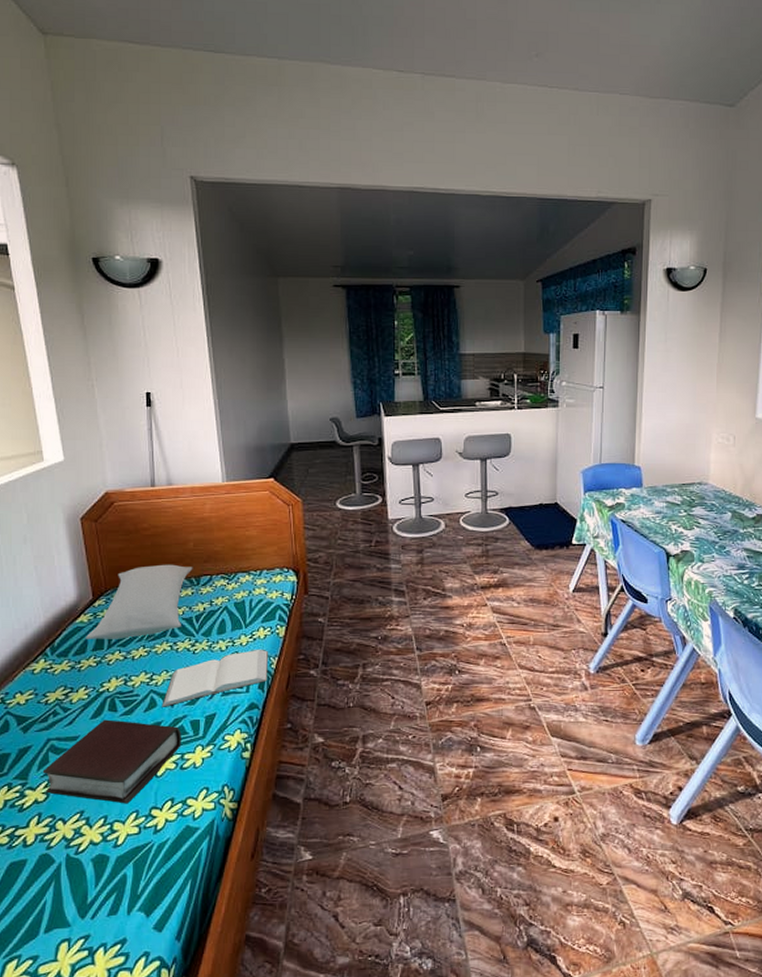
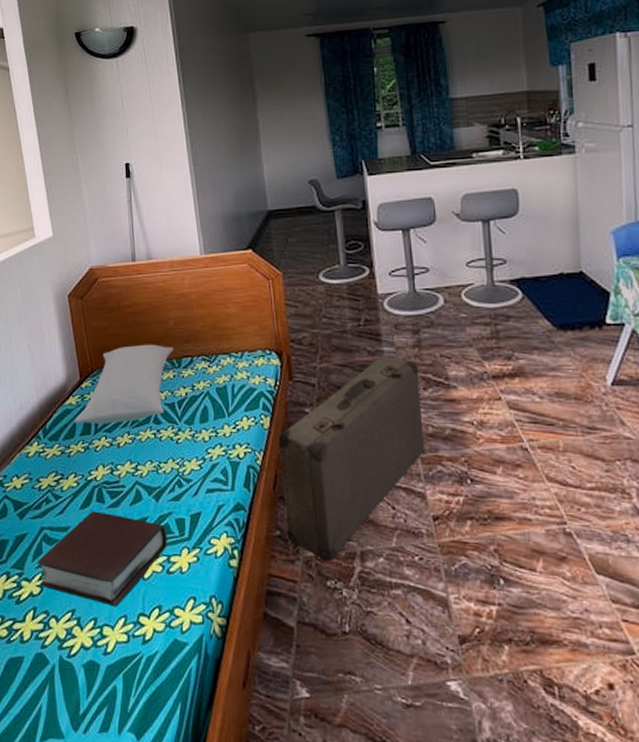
book: present [162,649,268,707] -> none [147,441,254,502]
suitcase: none [293,571,422,746] -> present [278,355,424,562]

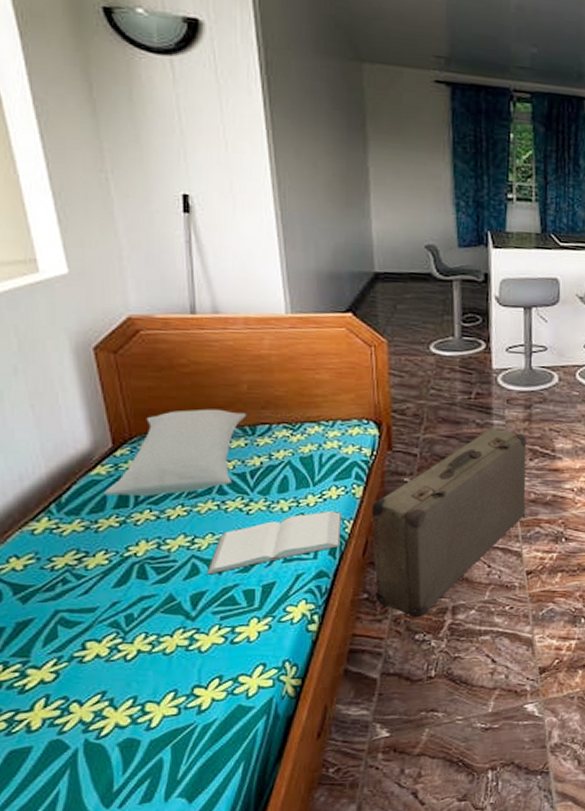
bible: present [37,511,167,607] -> none [49,588,232,683]
book: none [147,441,254,502] -> present [206,510,341,575]

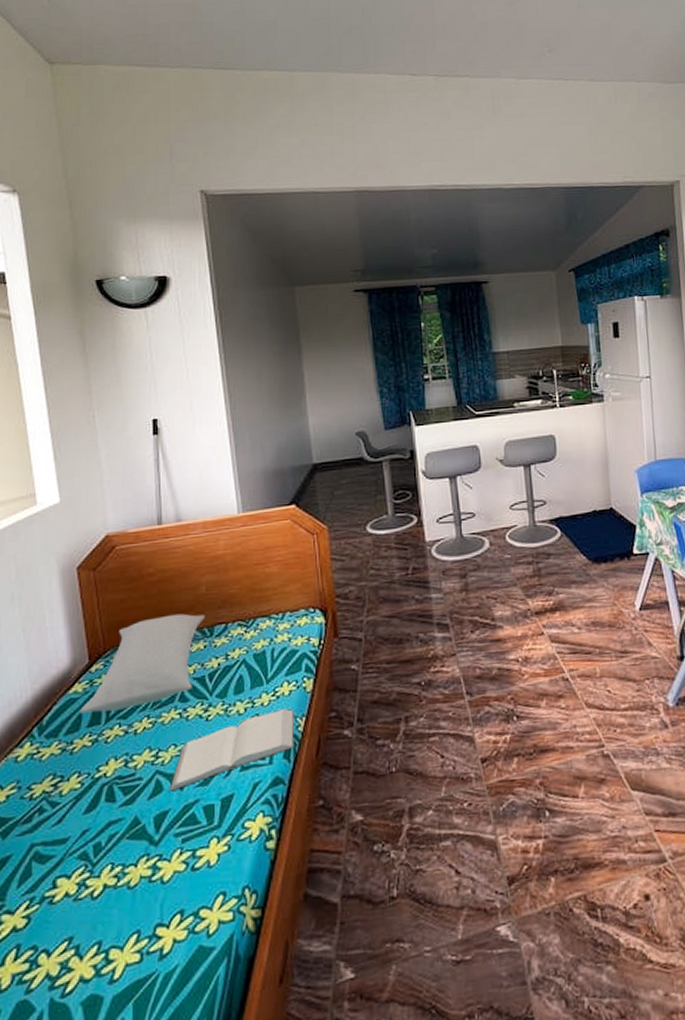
suitcase: present [372,428,527,618] -> none [322,602,472,825]

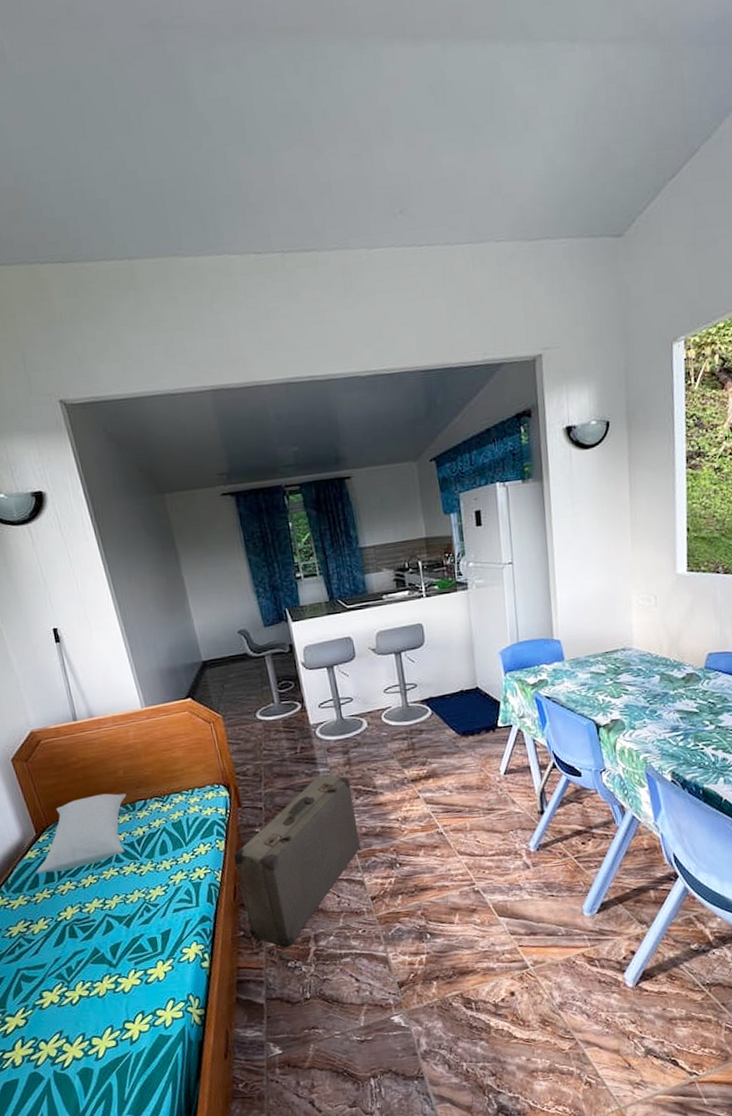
book: present [169,708,294,792] -> none [118,864,215,929]
suitcase: none [322,602,472,825] -> present [234,775,360,948]

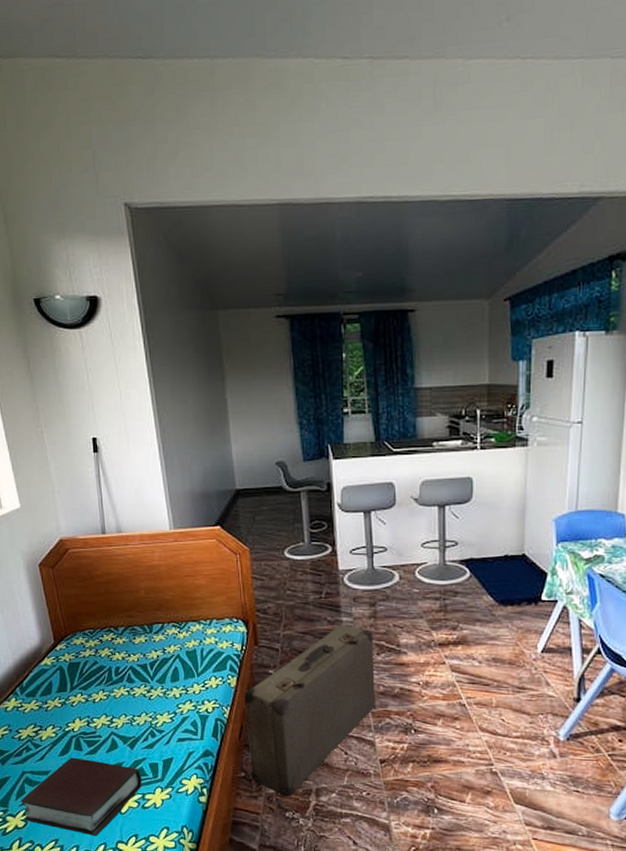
bible: none [18,945,143,1021] -> present [20,757,142,836]
pillow: present [36,793,127,874] -> none [50,611,145,683]

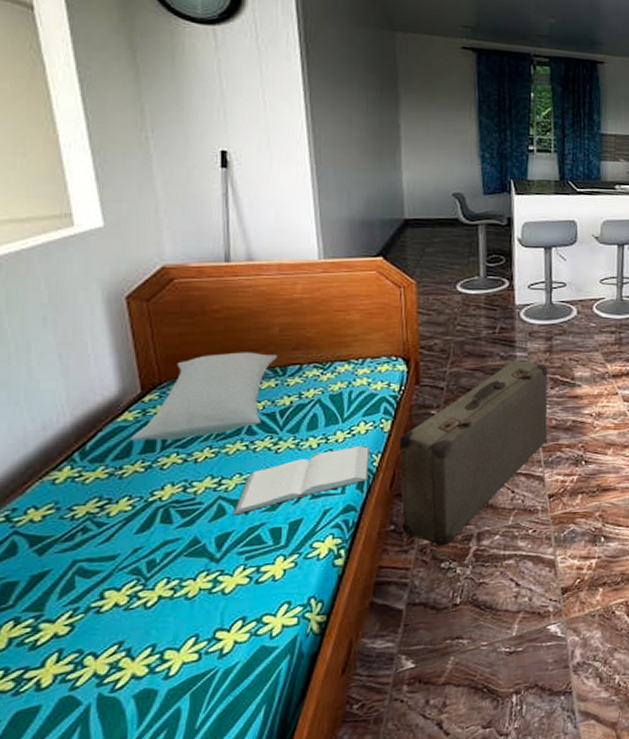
bible: present [20,757,142,836] -> none [65,533,258,629]
pillow: none [50,611,145,683] -> present [131,352,278,441]
book: none [122,698,221,749] -> present [232,445,369,515]

